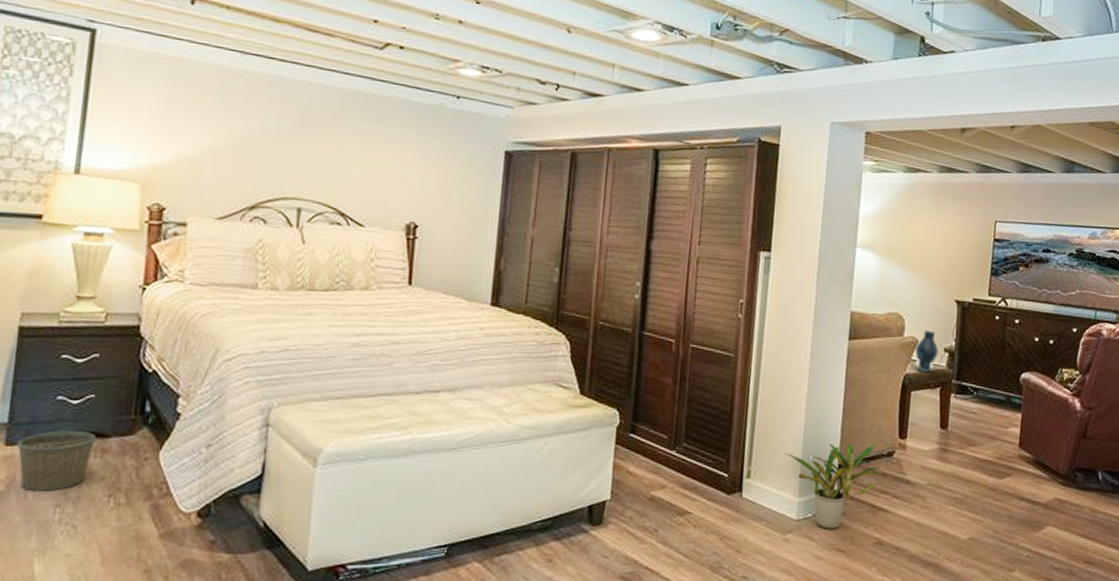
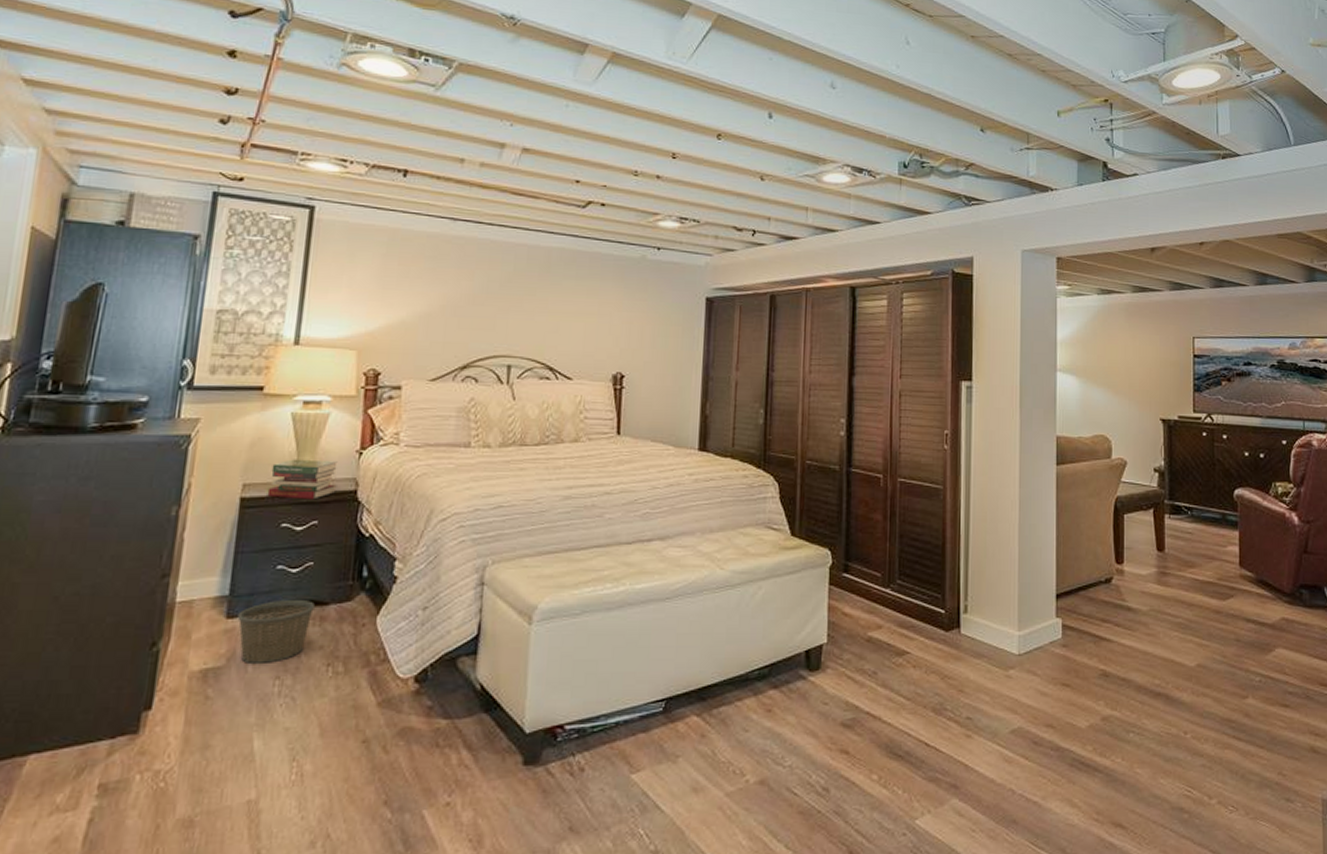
books: none [46,290,120,333] -> present [267,459,338,500]
potted plant: present [784,444,887,529] -> none [1000,572,1107,663]
vase: present [915,330,939,373] -> none [1124,451,1148,495]

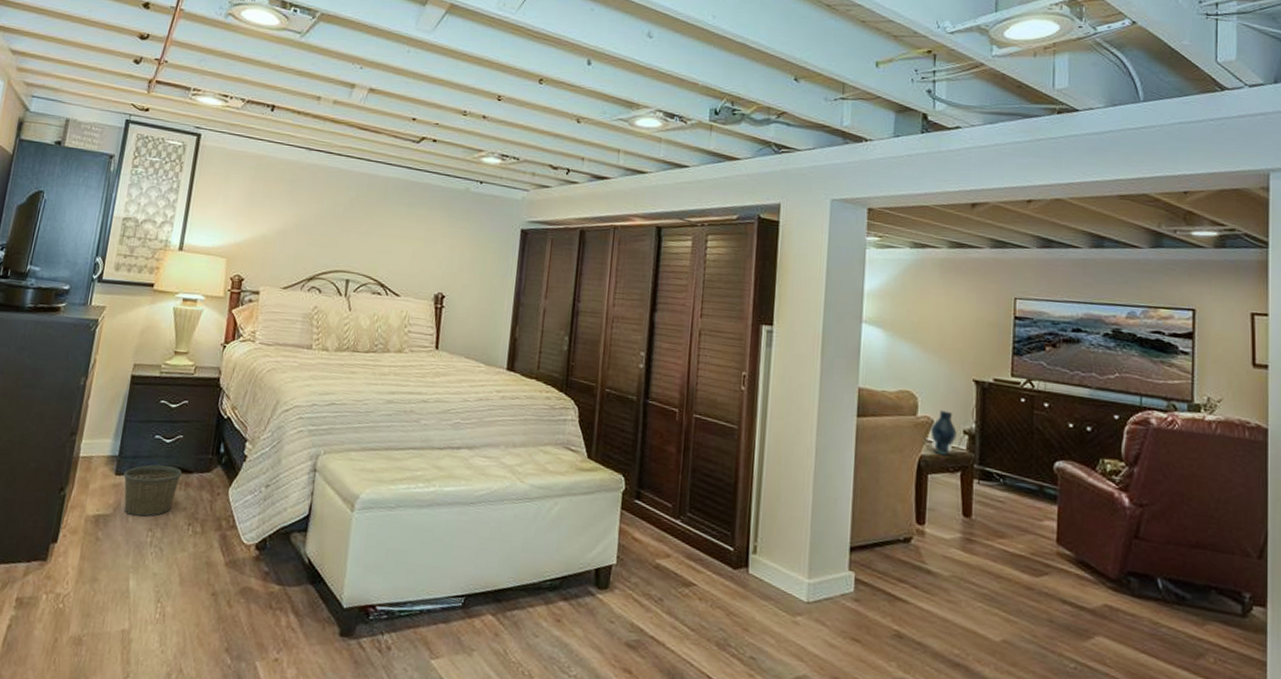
books: present [267,459,338,500] -> none [151,346,206,383]
vase: none [1124,451,1148,495] -> present [930,410,957,456]

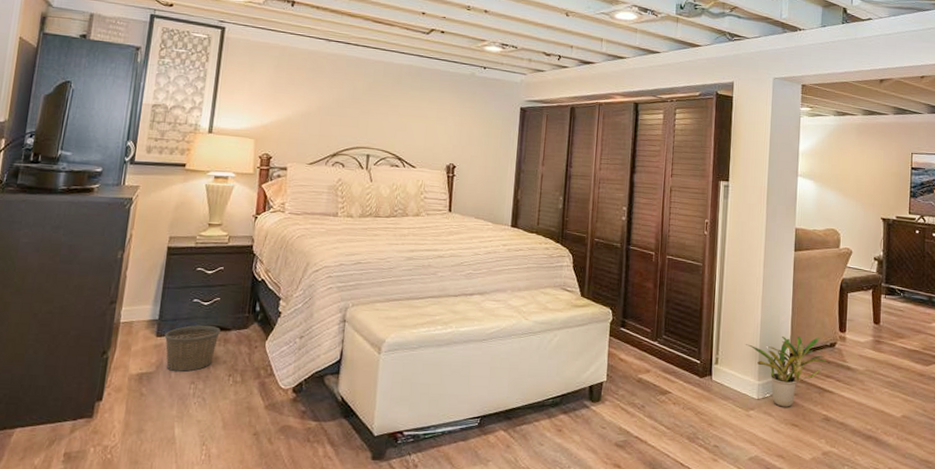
potted plant: none [791,524,904,616] -> present [745,336,831,407]
vase: present [930,410,957,456] -> none [850,242,869,278]

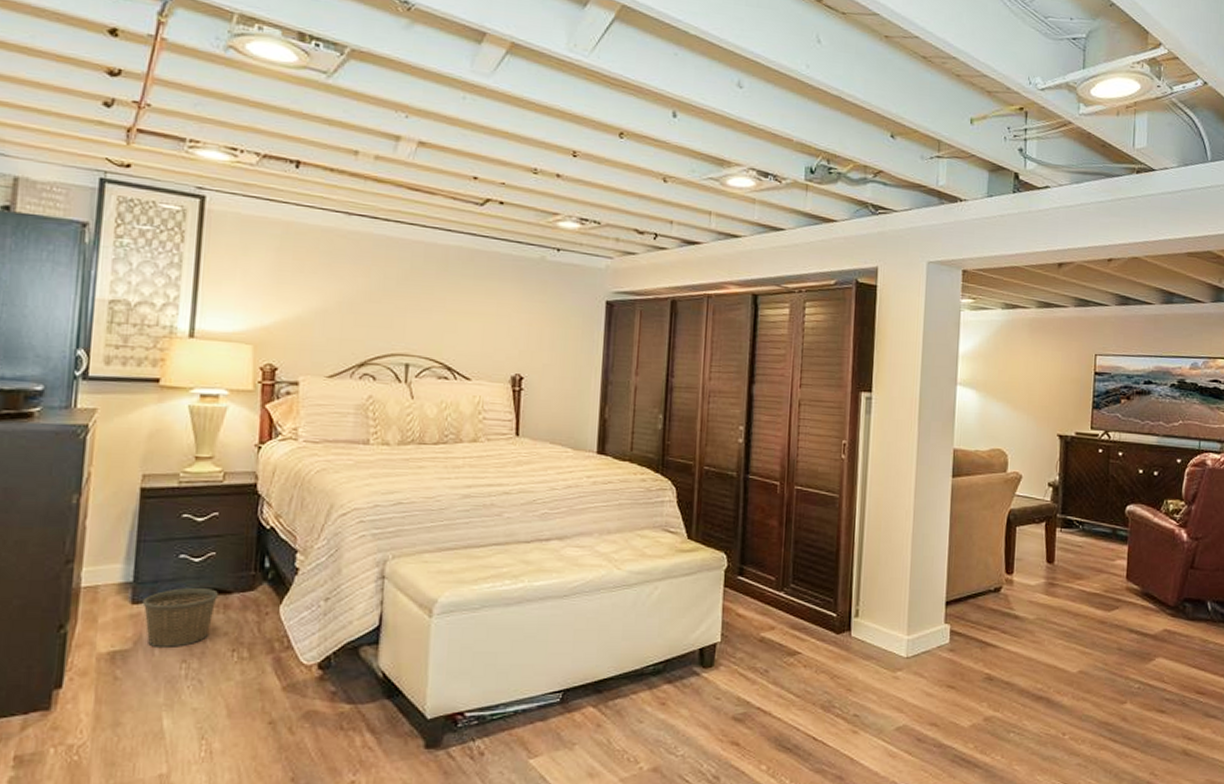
potted plant: present [745,336,831,407] -> none [891,581,995,666]

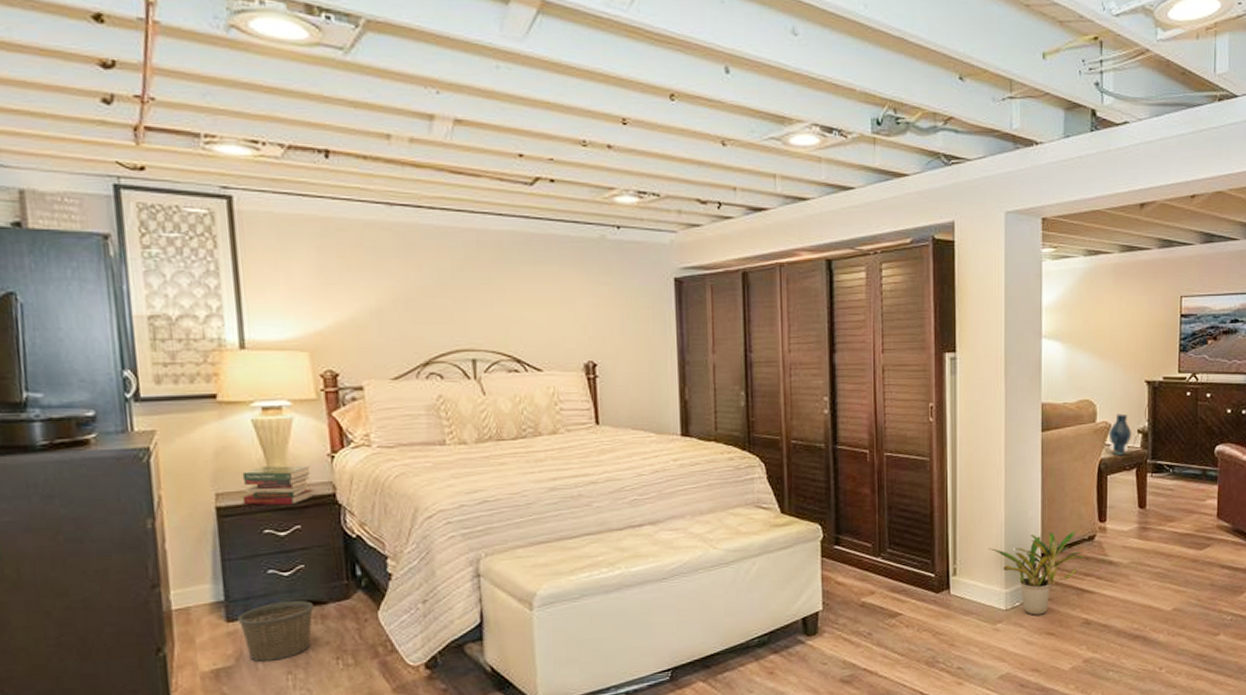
books: none [167,451,237,492] -> present [242,465,315,506]
potted plant: none [891,581,995,666] -> present [987,531,1090,616]
vase: none [1019,465,1043,508] -> present [1109,413,1132,456]

